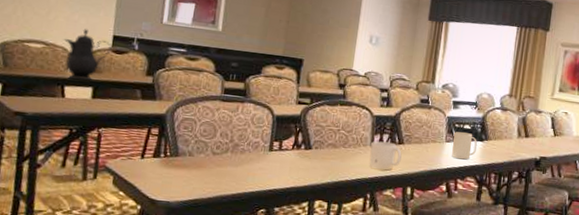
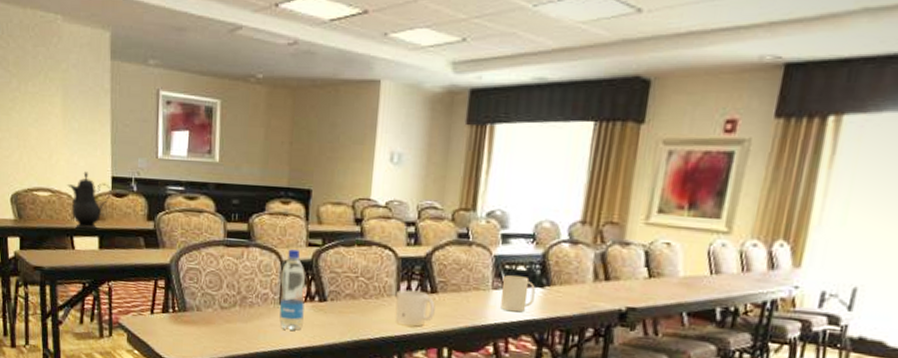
bottle: none [268,106,294,174] -> present [279,249,305,332]

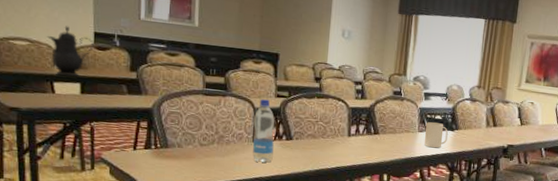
mug: present [395,289,435,327] -> none [347,131,377,159]

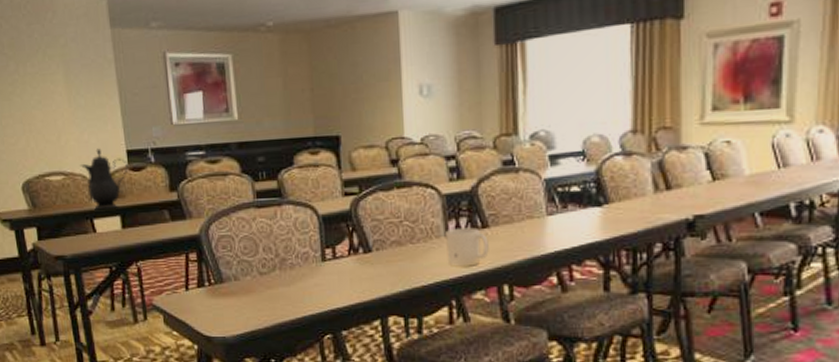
bottle: present [252,99,275,164] -> none [319,201,350,289]
mug: none [347,131,377,159] -> present [444,227,489,267]
mug: present [424,122,448,148] -> none [558,196,593,237]

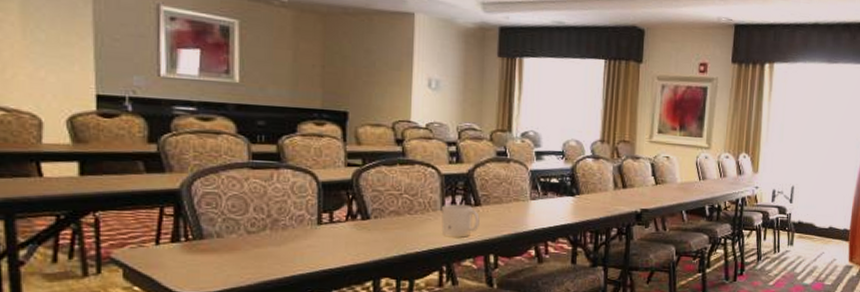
coffeepot: present [80,148,128,209] -> none [29,88,97,154]

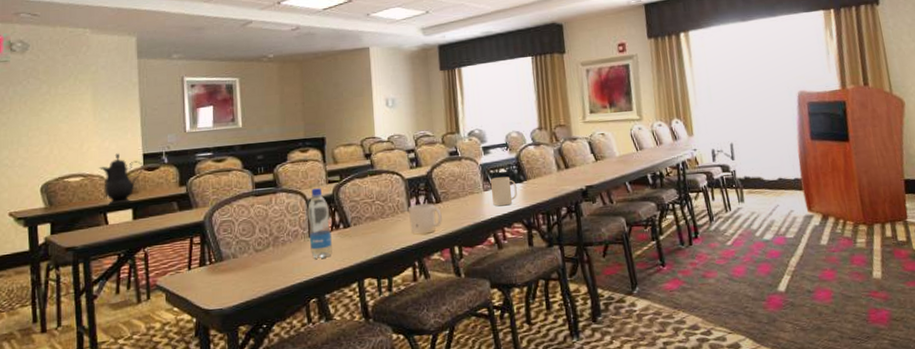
coffeepot: none [29,88,97,154] -> present [98,153,143,204]
bottle: none [317,170,346,251] -> present [307,188,332,259]
mug: none [539,186,567,219] -> present [491,176,517,207]

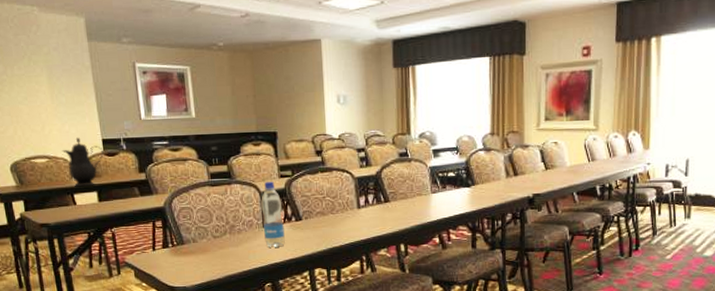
mug: present [407,203,442,235] -> none [357,202,390,231]
mug: present [491,176,517,207] -> none [439,180,464,209]

